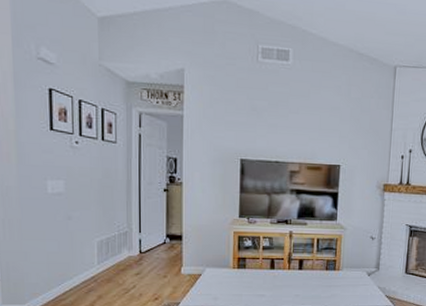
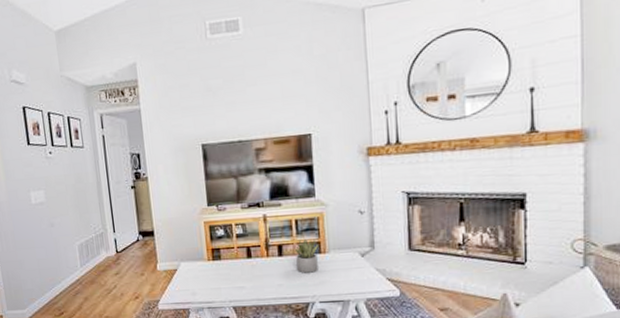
succulent plant: none [313,257,334,286] -> present [294,239,318,273]

